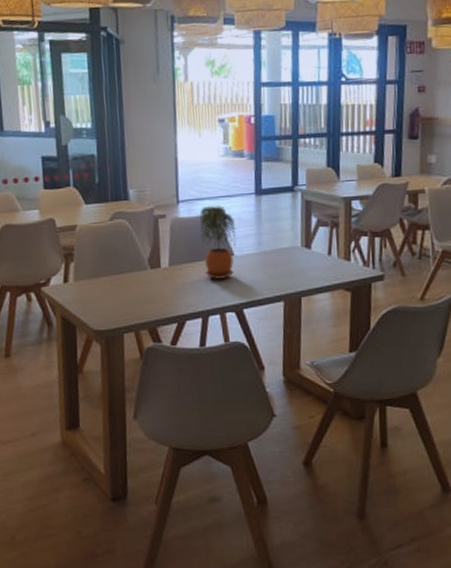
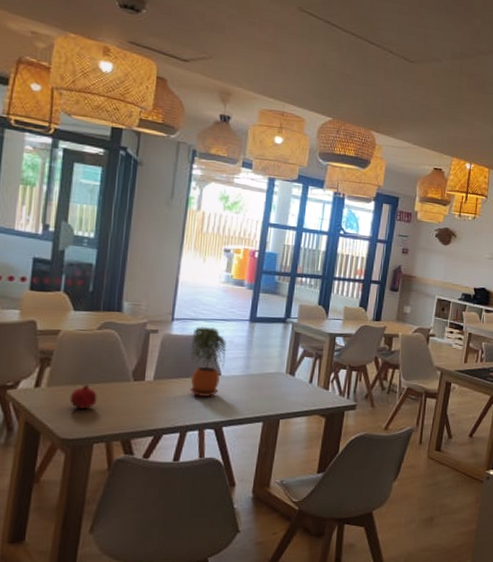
fruit: none [95,276,120,300] -> present [69,385,97,408]

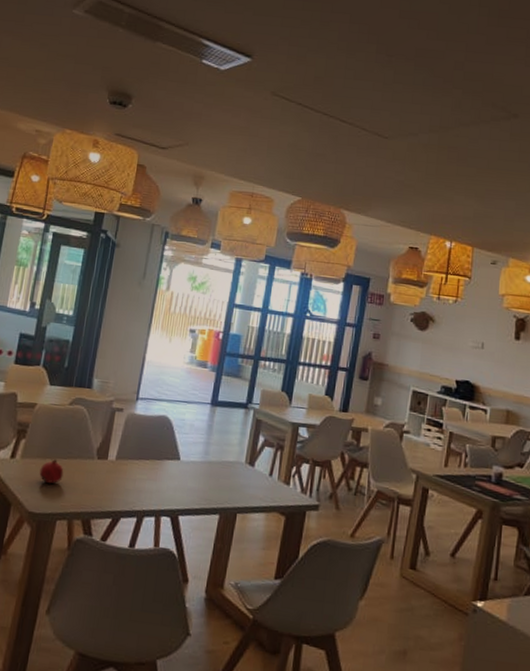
potted plant: present [189,327,226,397] -> none [149,407,187,482]

